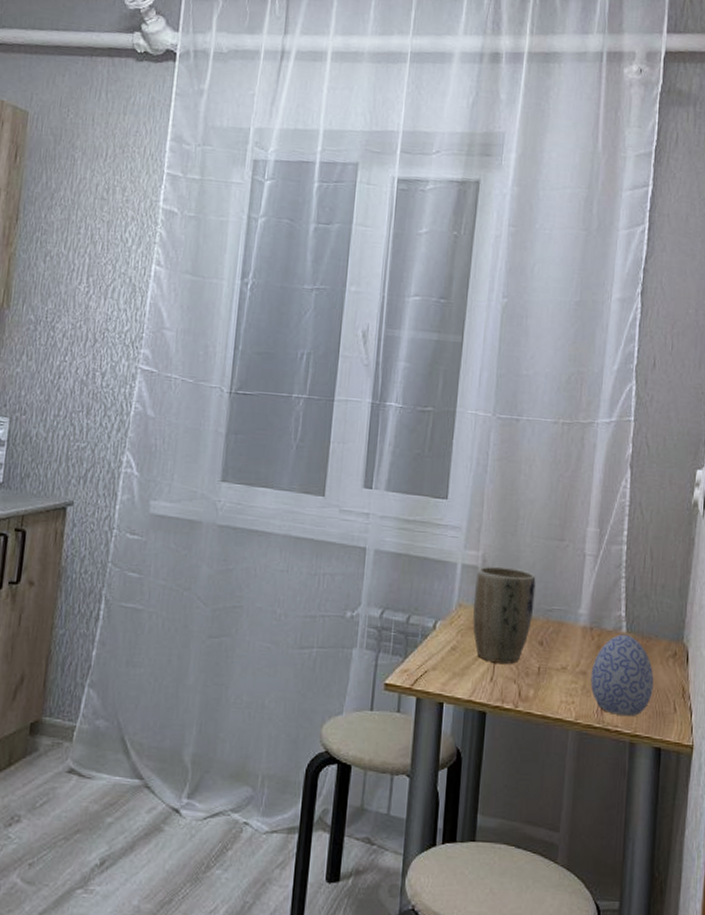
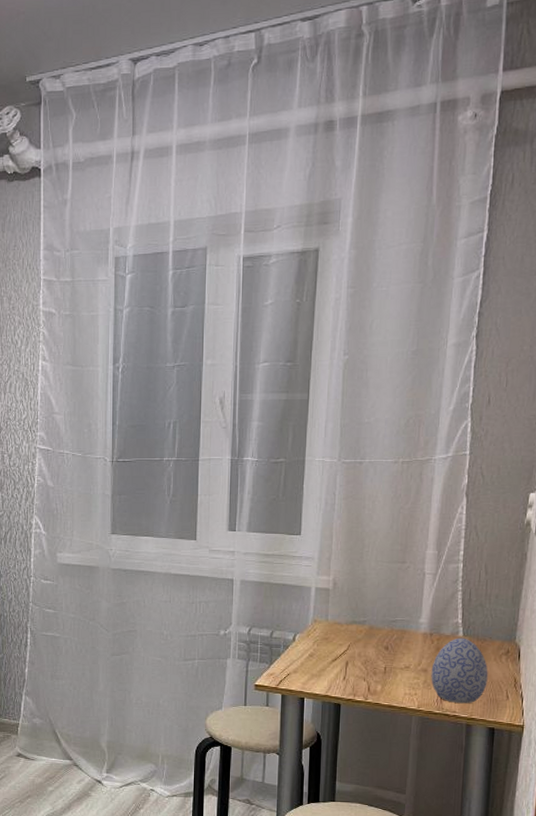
plant pot: present [473,566,536,664] -> none [327,588,381,665]

